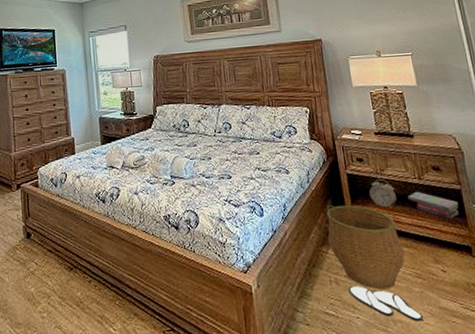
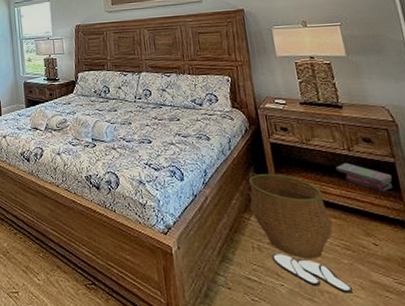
alarm clock: present [369,179,398,209] -> none [294,149,325,179]

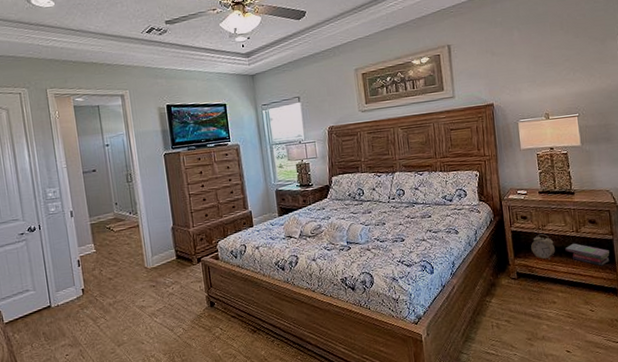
basket: present [248,172,333,259] -> none [491,259,559,330]
slippers: present [271,254,354,293] -> none [507,328,572,354]
alarm clock: none [294,149,325,179] -> present [531,234,556,260]

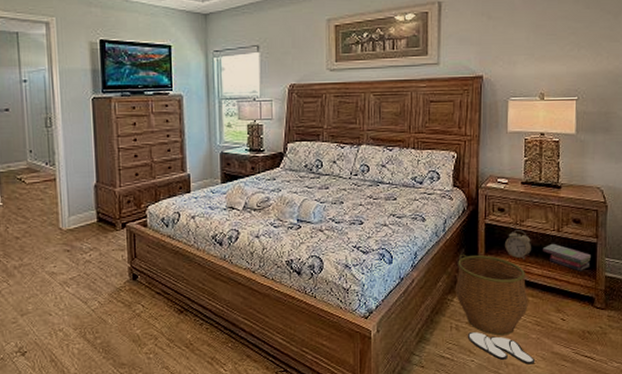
basket: none [491,259,559,330] -> present [455,254,528,336]
slippers: none [507,328,572,354] -> present [467,332,536,365]

